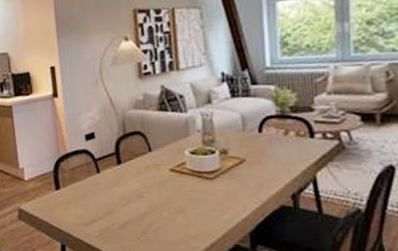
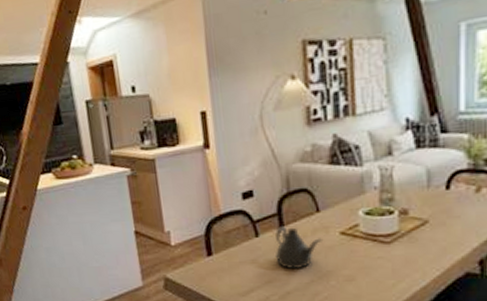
teapot: none [114,164,156,202] -> present [274,226,324,270]

